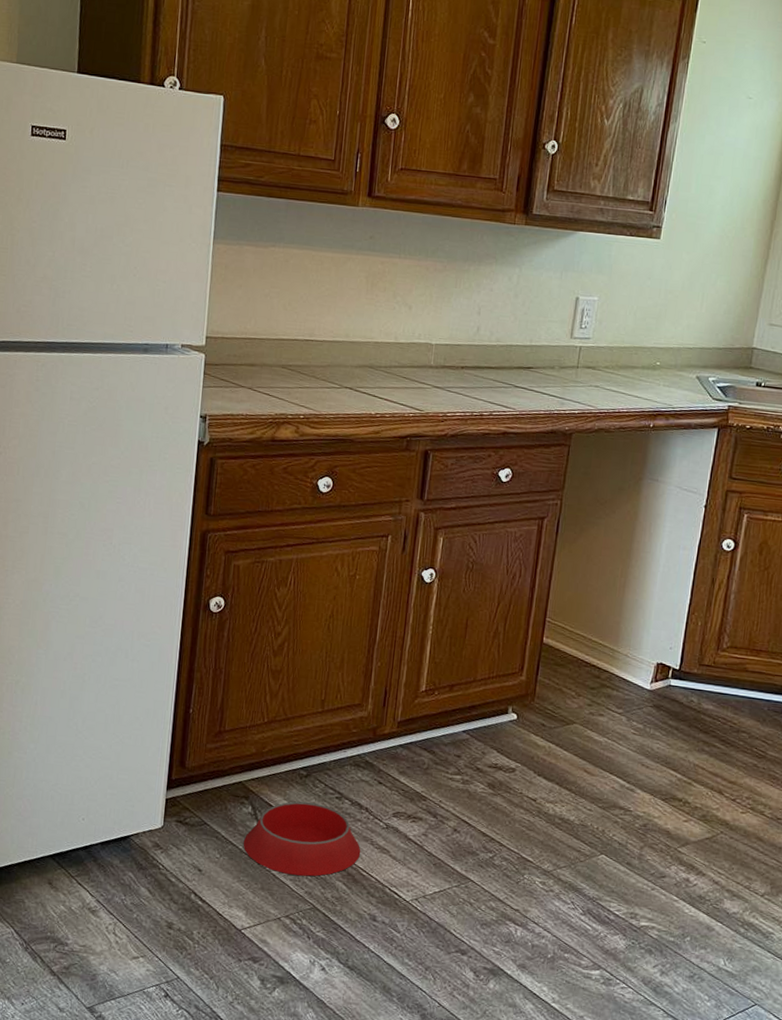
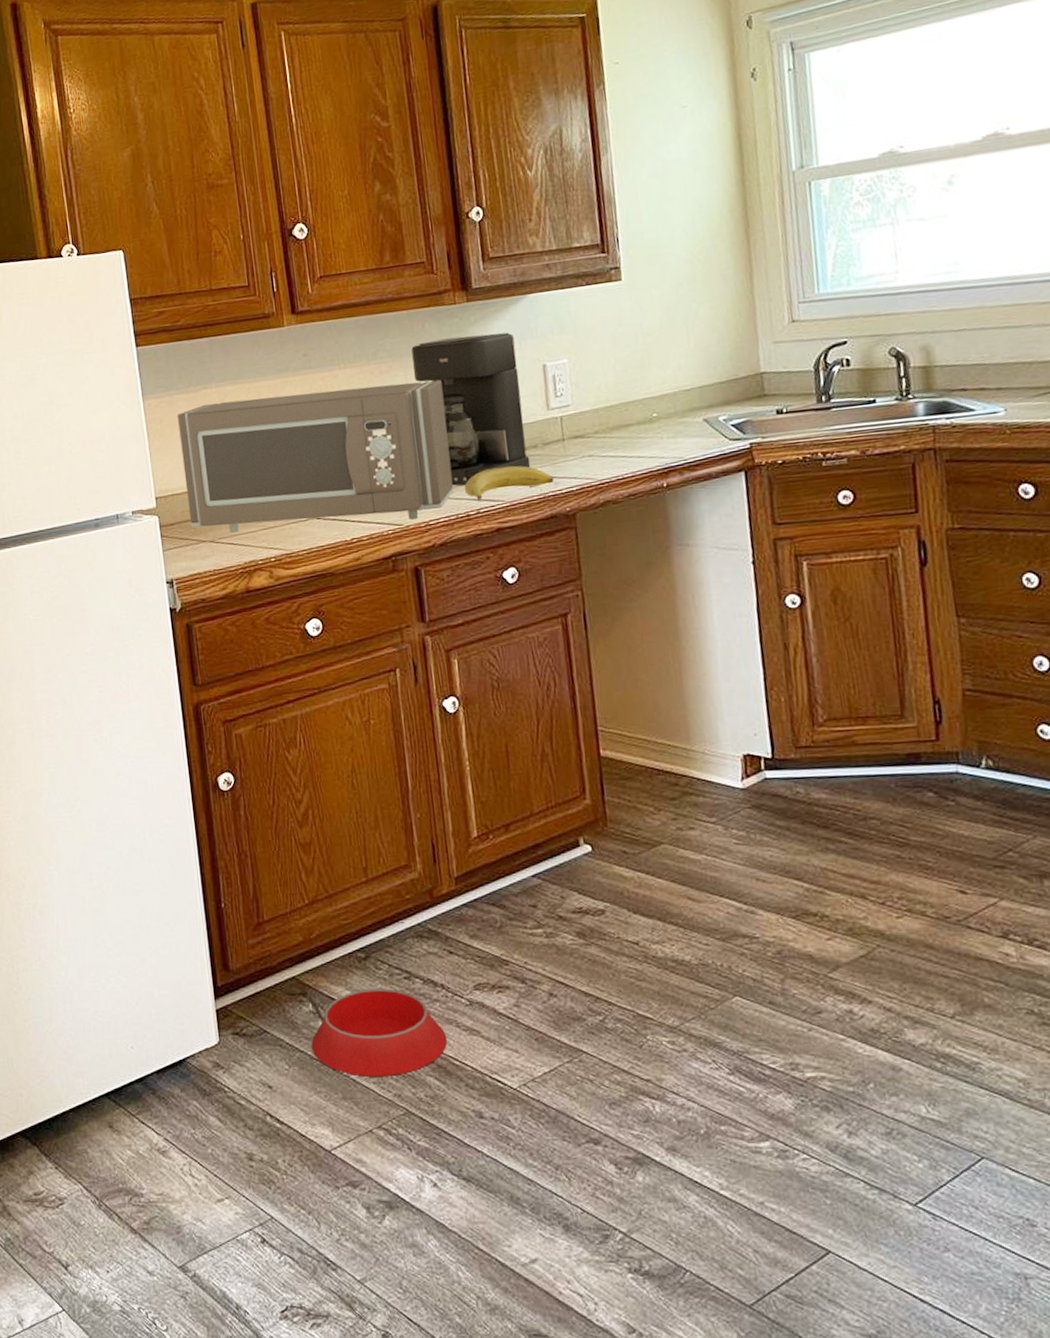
microwave: none [234,261,487,408] -> present [177,379,454,534]
coffee maker: none [463,252,558,389] -> present [411,332,531,486]
fruit: none [483,377,562,406] -> present [464,465,554,502]

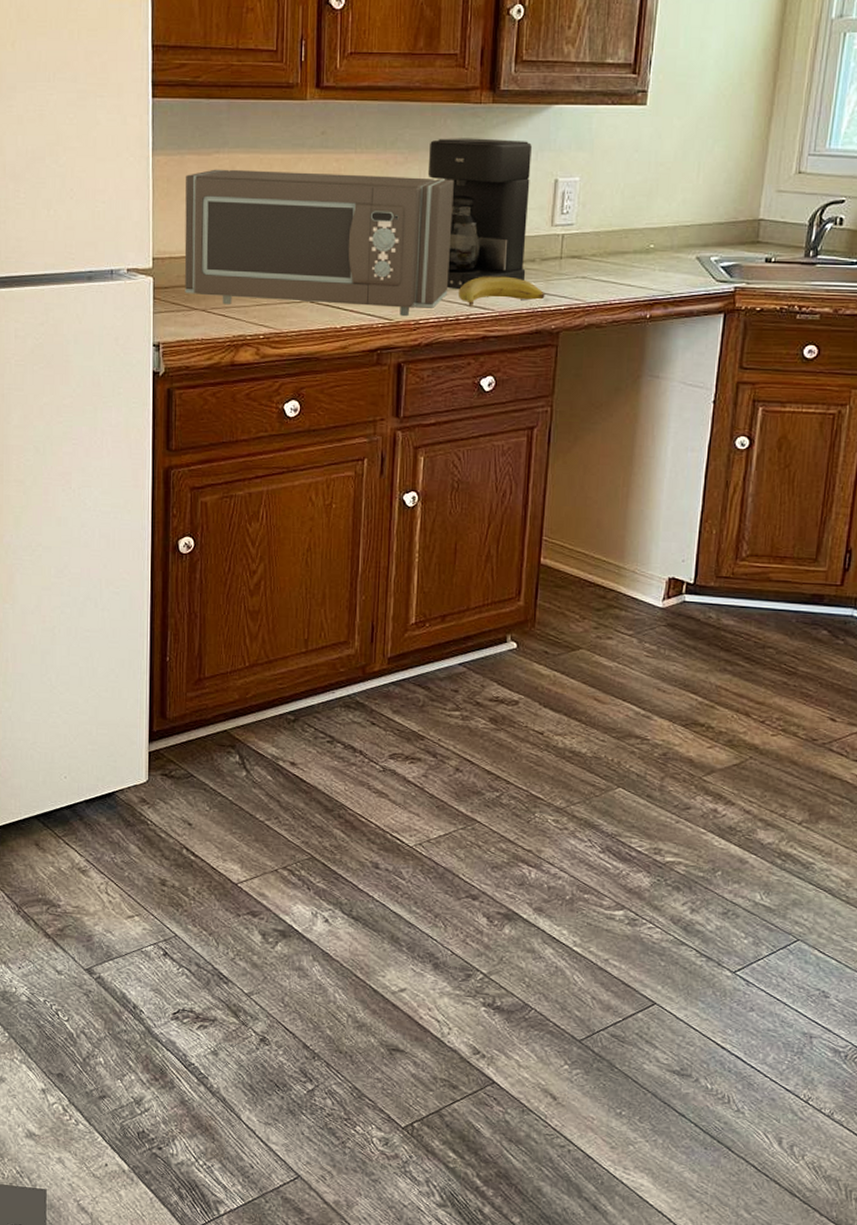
pet bowl: present [311,988,448,1077] -> none [232,748,358,826]

